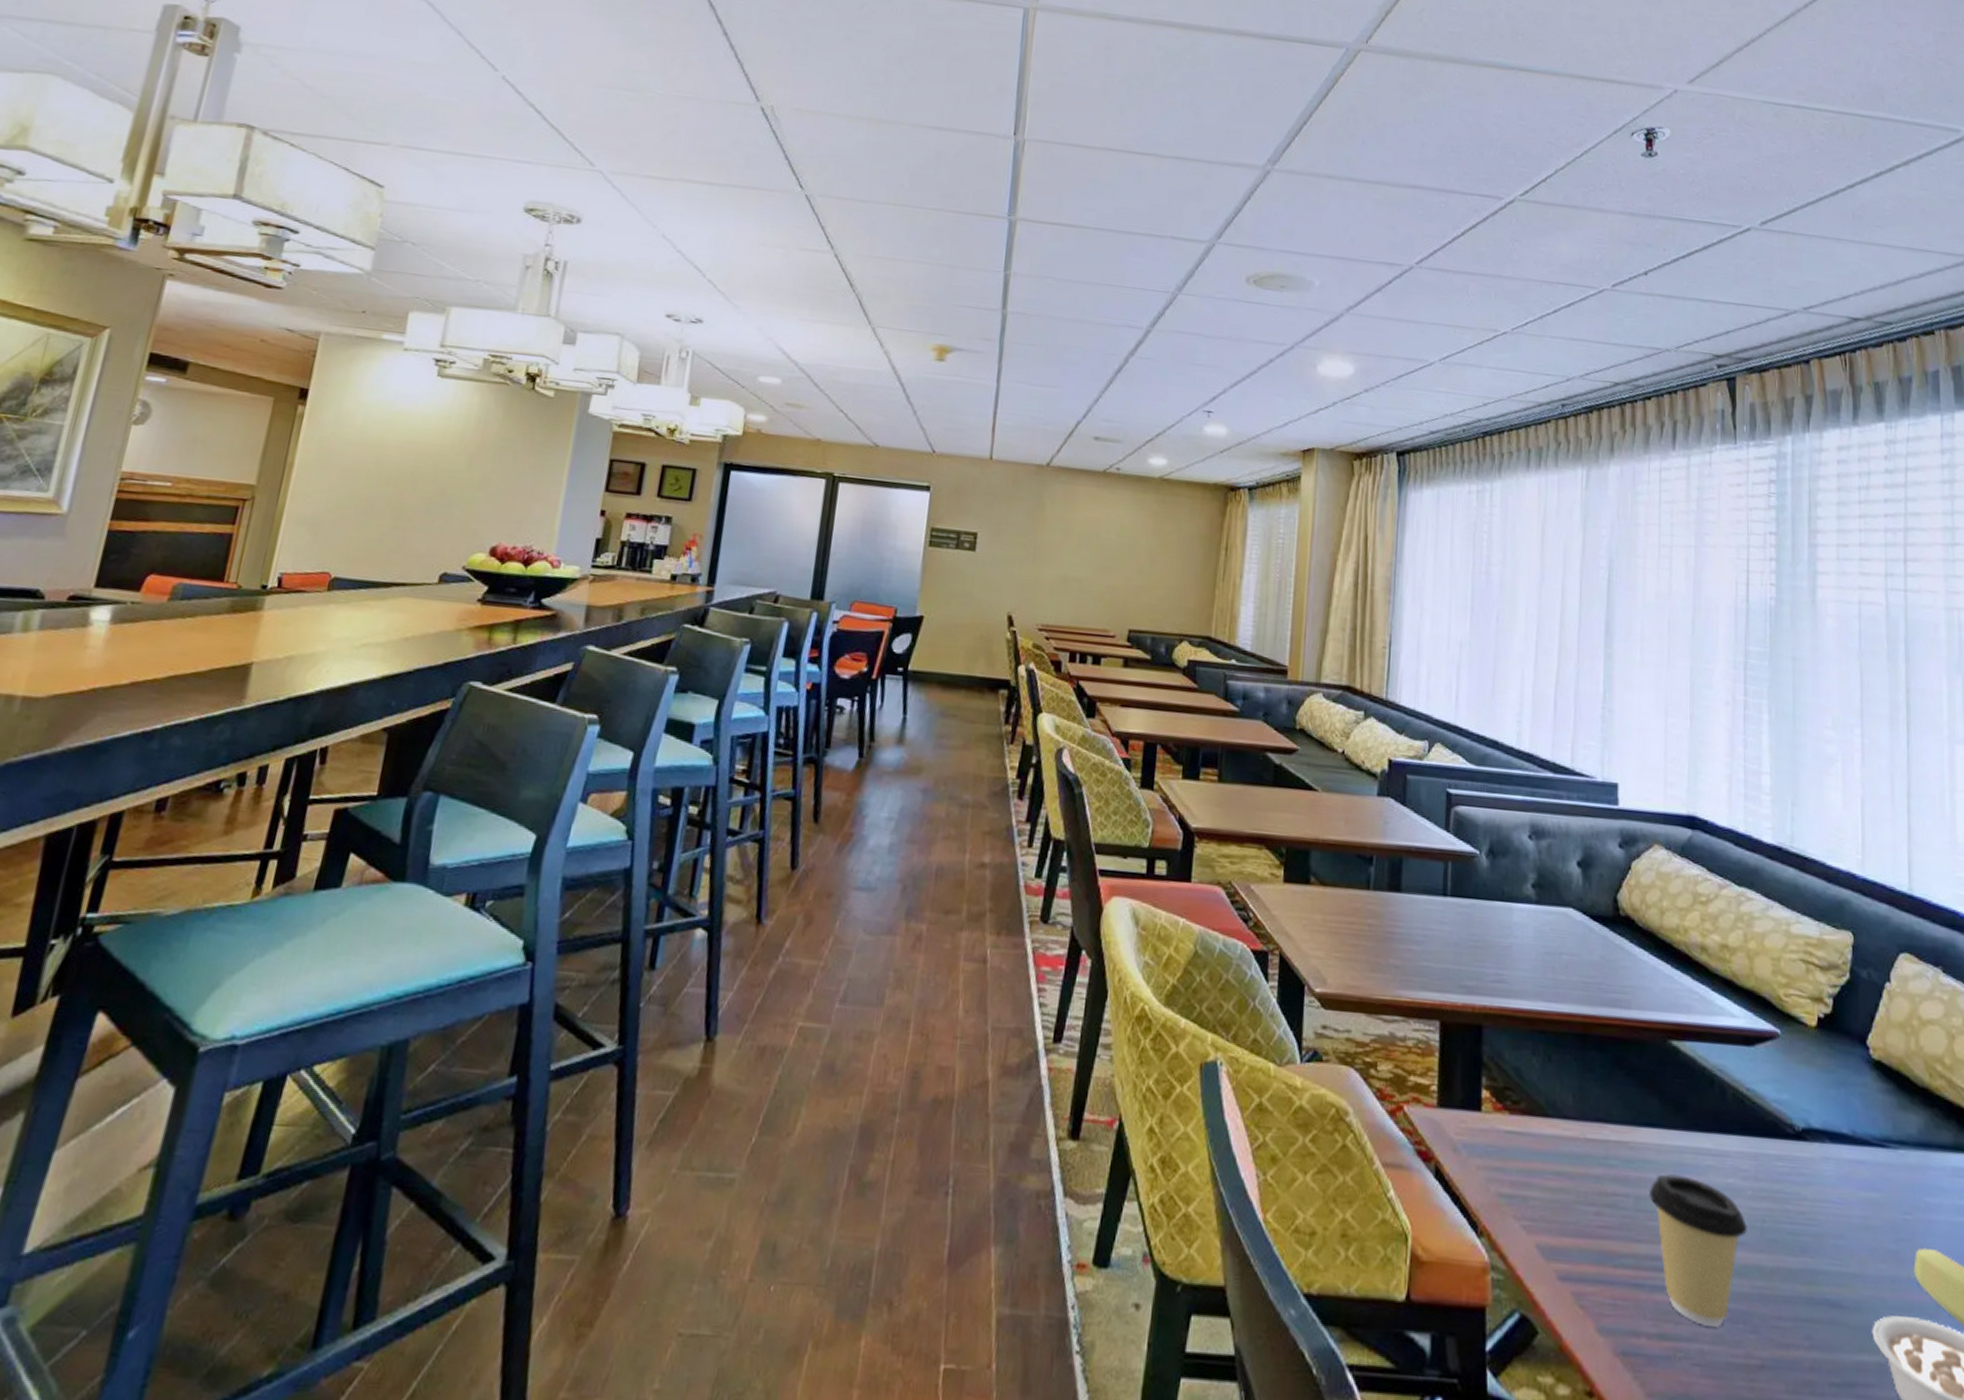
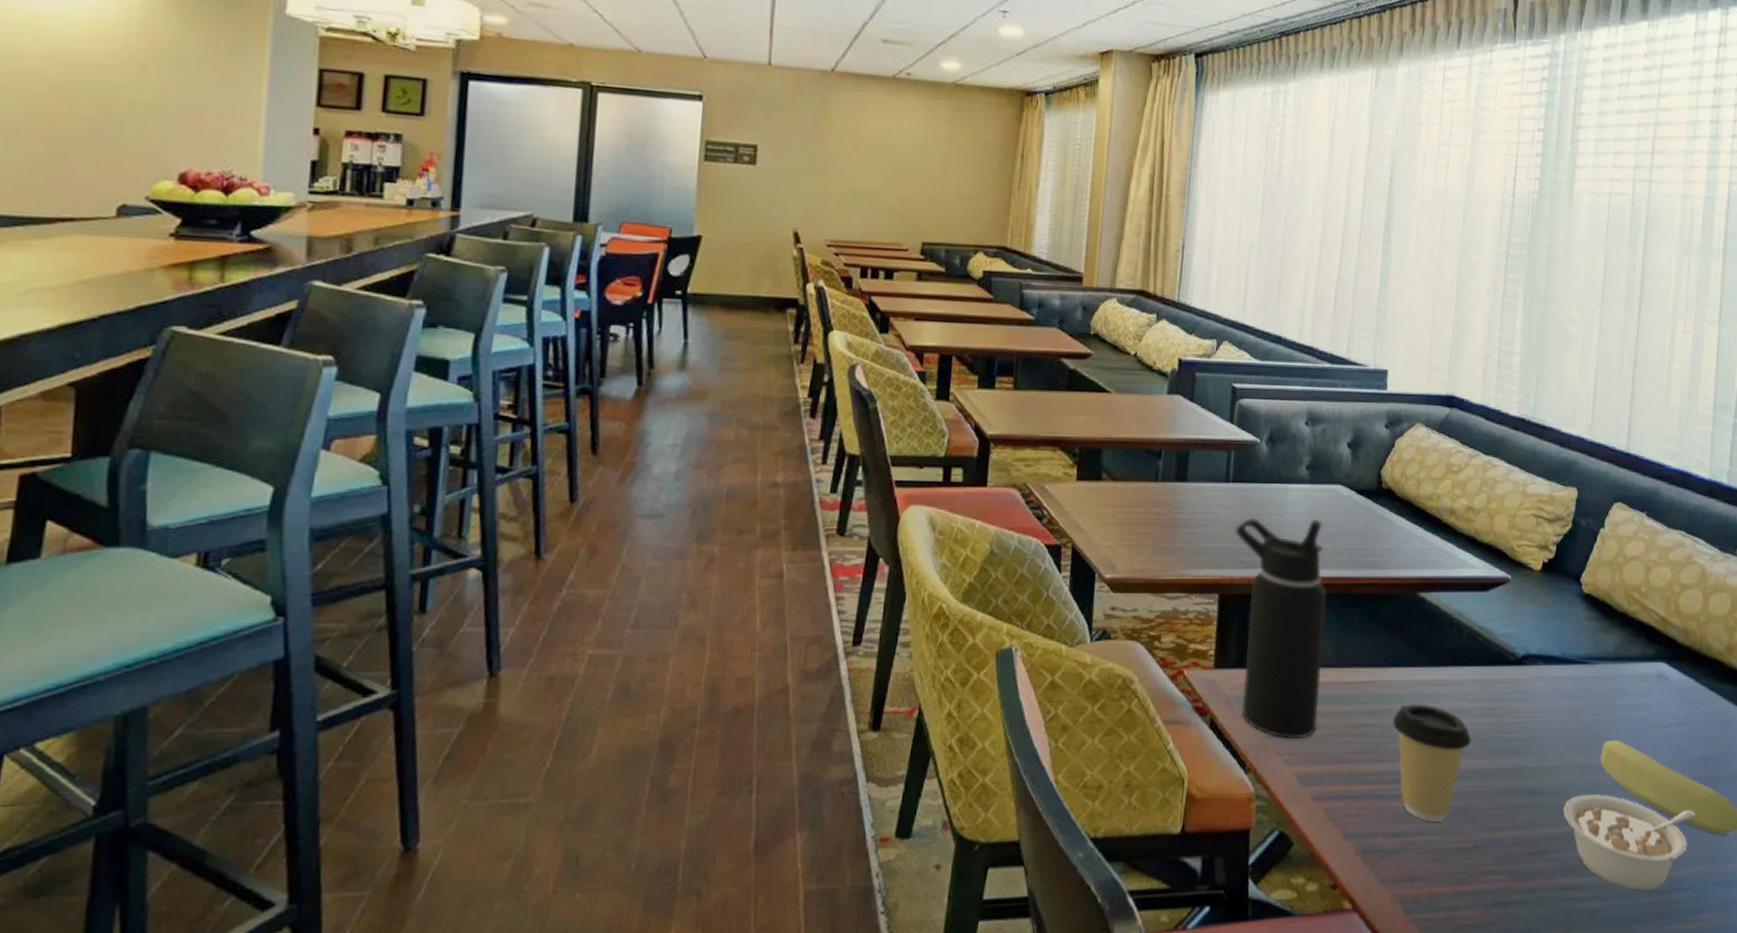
water bottle: none [1455,938,1563,1202] -> present [1235,518,1328,740]

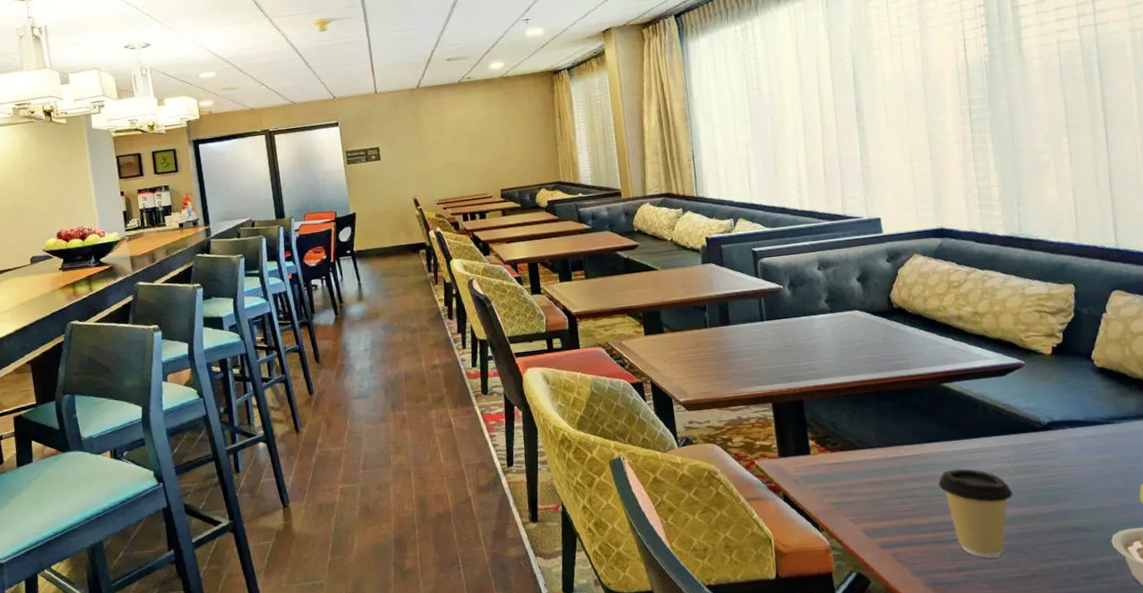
water bottle: present [1235,518,1328,740] -> none [775,338,874,505]

